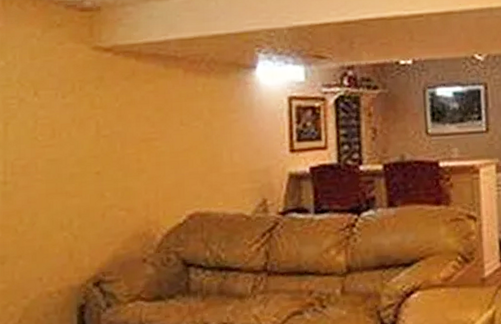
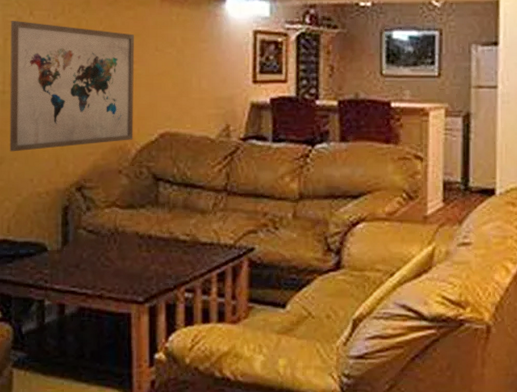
wall art: none [12,102,159,249] -> present [9,21,134,152]

